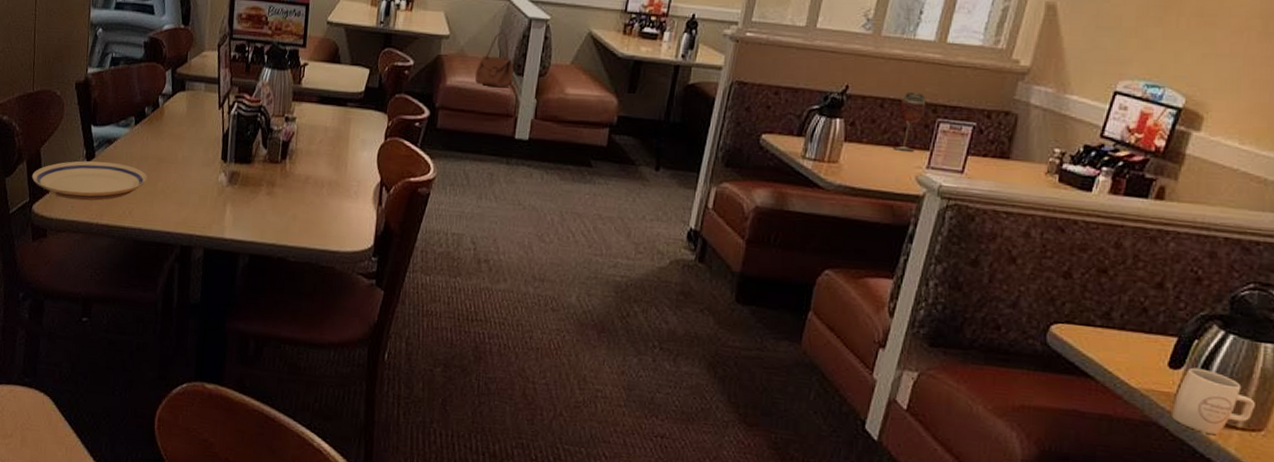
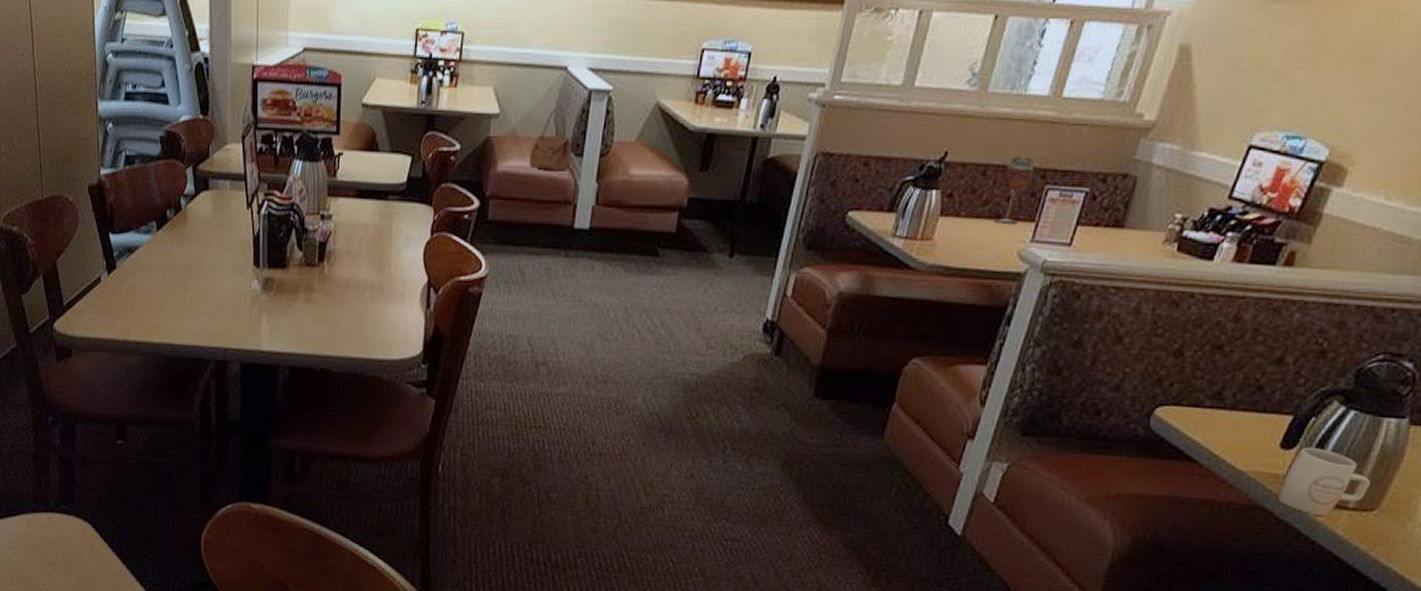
plate: present [31,161,147,201] -> none [49,272,174,316]

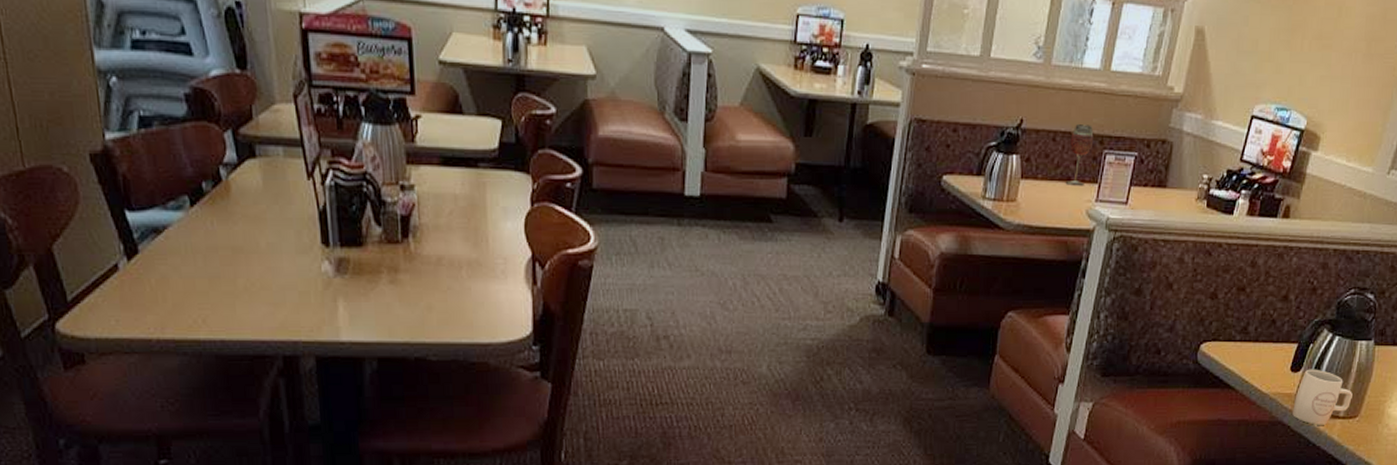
handbag: present [528,107,572,172] -> none [631,69,676,137]

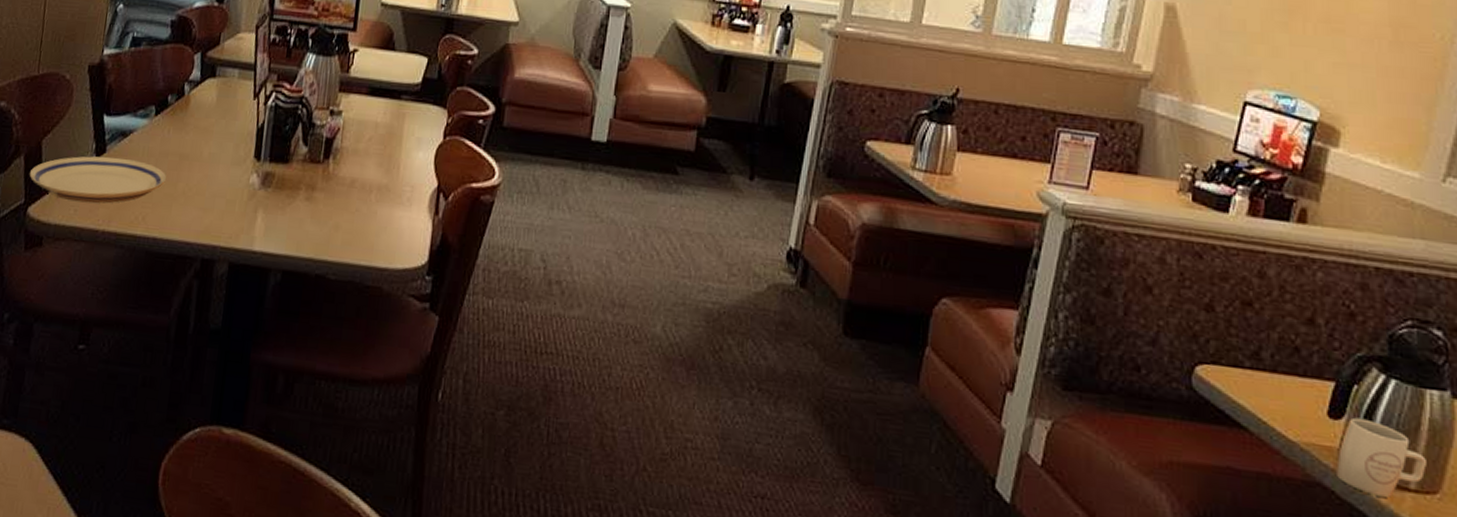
plate: none [45,257,221,311] -> present [29,156,166,203]
wineglass: present [1065,124,1094,186] -> none [1010,98,1044,165]

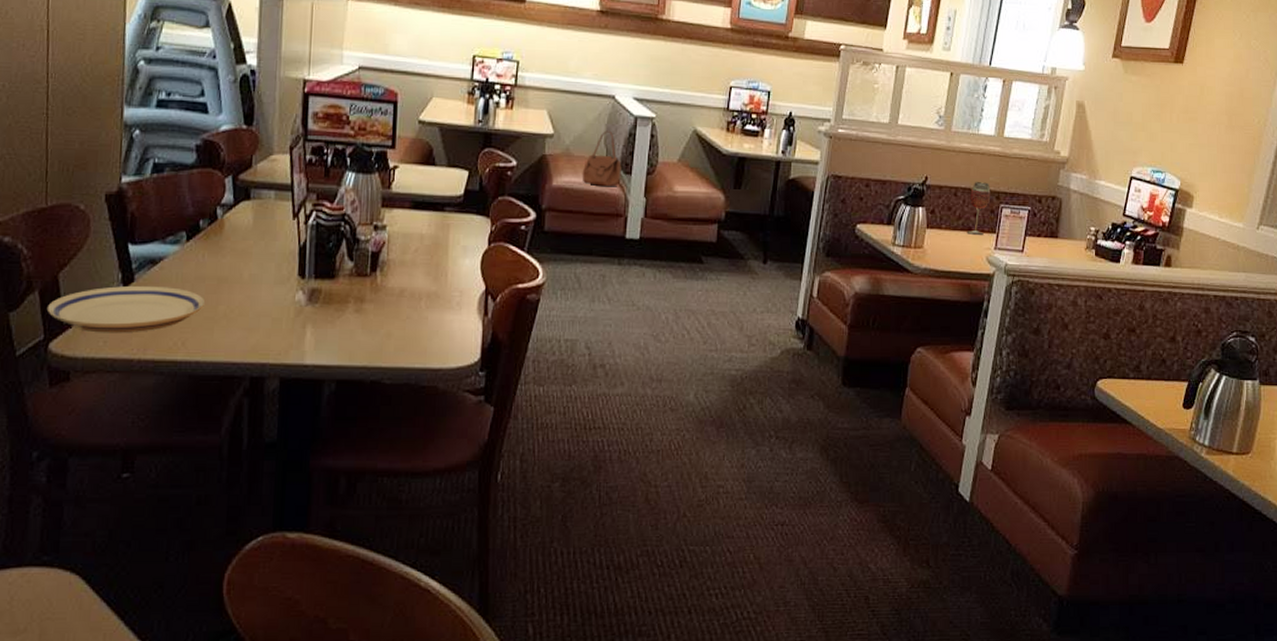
handbag: none [546,20,591,83] -> present [582,130,622,187]
wineglass: none [1010,98,1044,165] -> present [966,182,991,236]
mug: present [1336,417,1427,498] -> none [1188,406,1243,460]

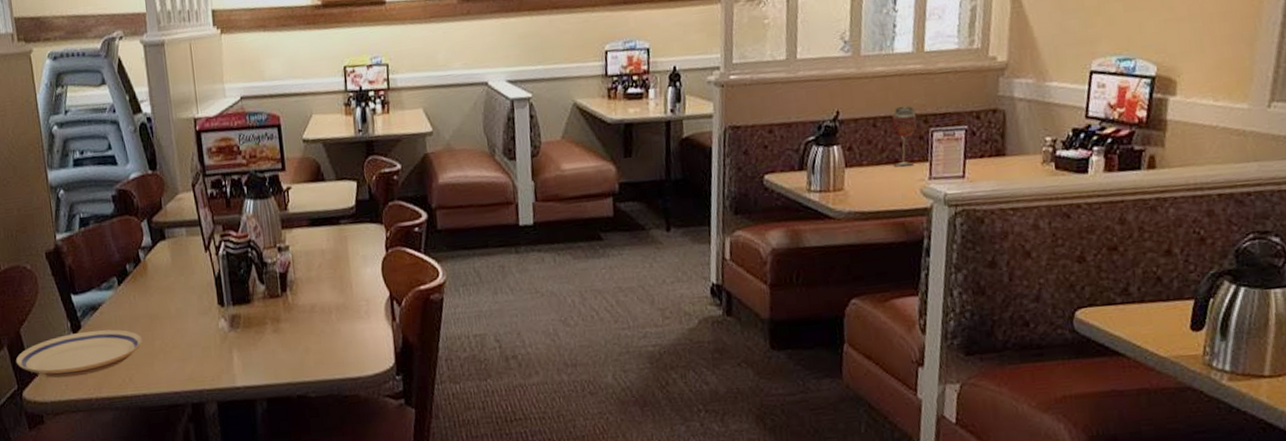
handbag: present [582,130,622,187] -> none [466,118,506,177]

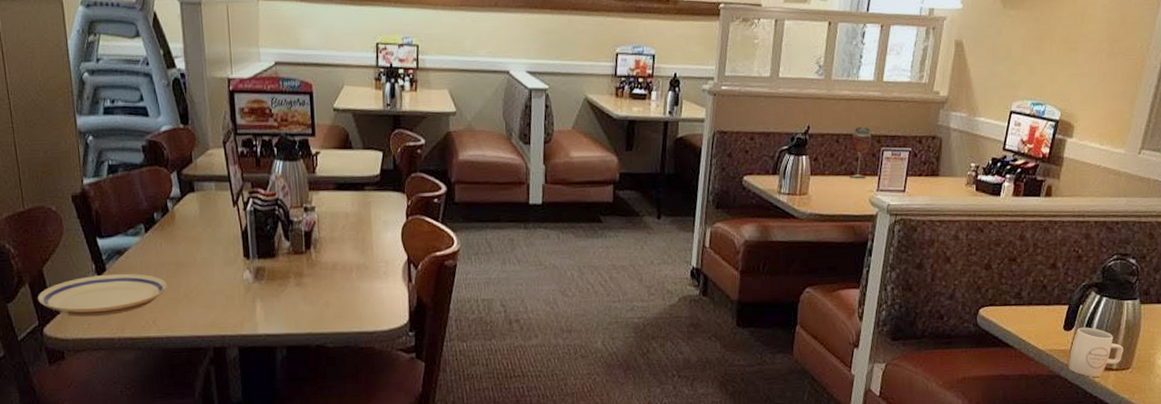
mug: none [1202,325,1277,388] -> present [1068,327,1123,377]

